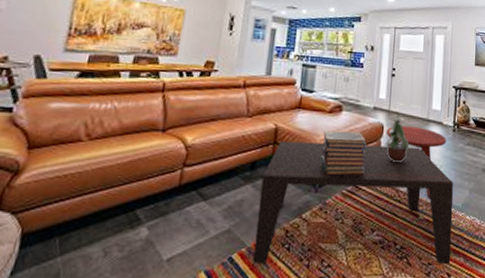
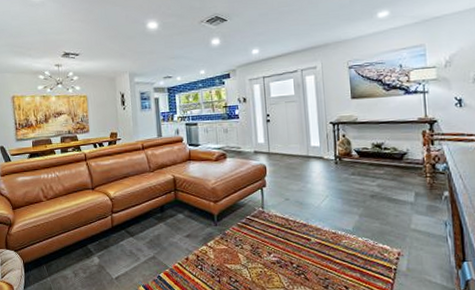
coffee table: present [252,141,454,264] -> none [171,182,347,280]
book stack: present [321,130,367,176] -> none [213,174,256,212]
potted plant: present [385,112,410,163] -> none [269,153,293,197]
side table: present [386,126,446,198] -> none [269,163,329,225]

